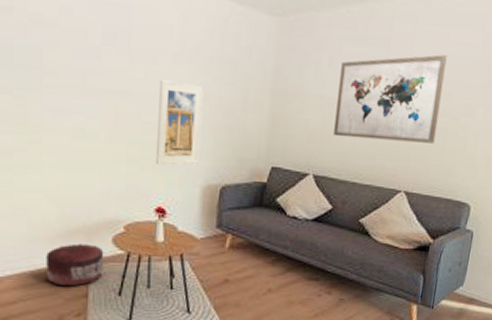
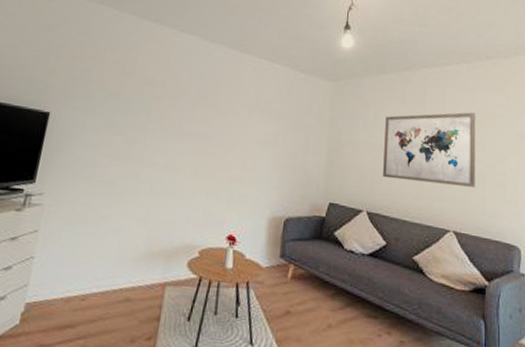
pouf: present [46,243,104,285] -> none [126,265,179,308]
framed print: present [156,79,204,165] -> none [230,127,273,198]

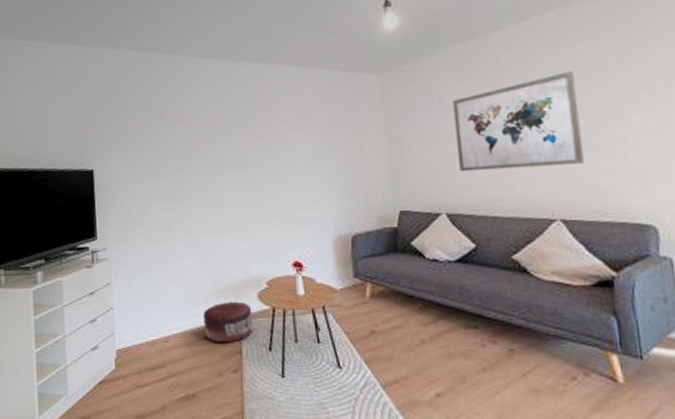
pouf: none [126,265,179,308] -> present [203,301,254,342]

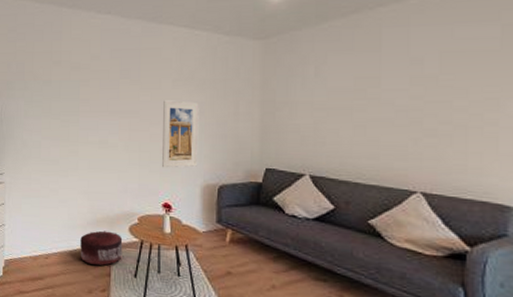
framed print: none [282,146,326,222] -> present [162,100,199,168]
wall art: present [453,71,584,172] -> none [328,52,454,141]

